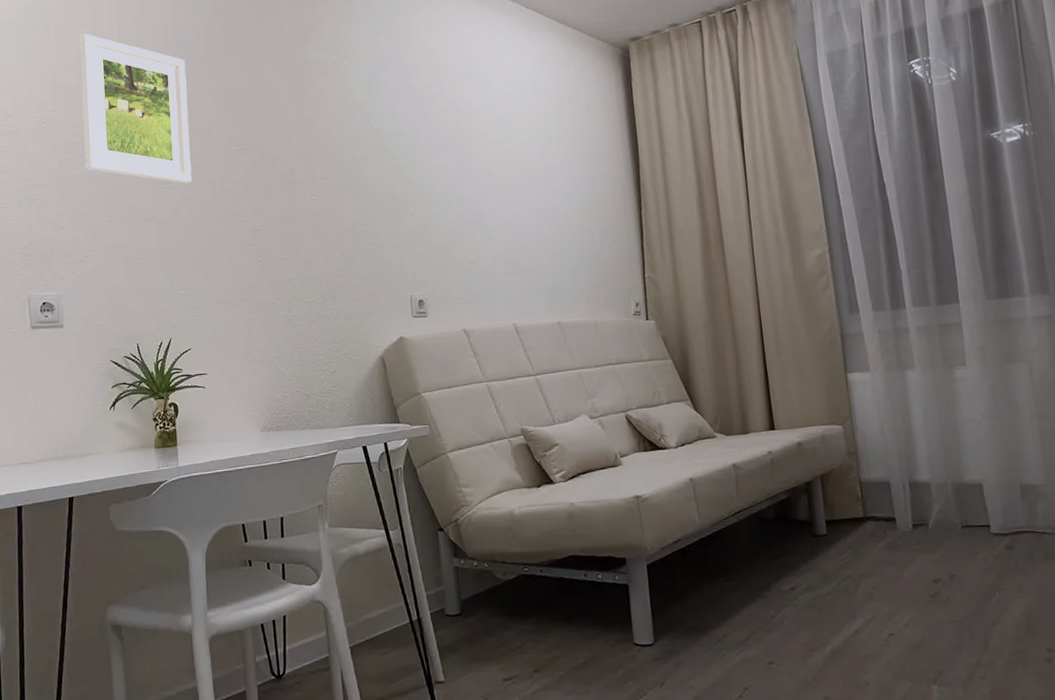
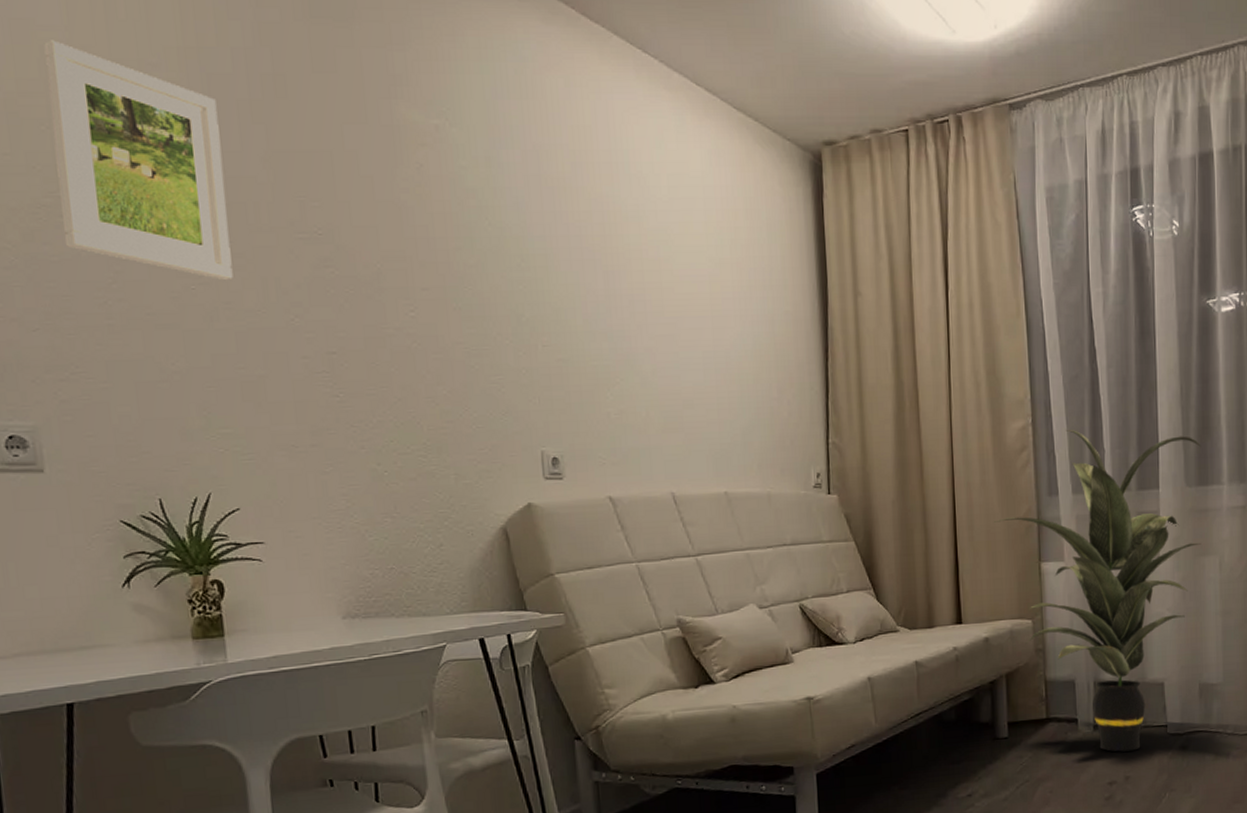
indoor plant: none [799,254,1008,551] -> present [994,429,1202,752]

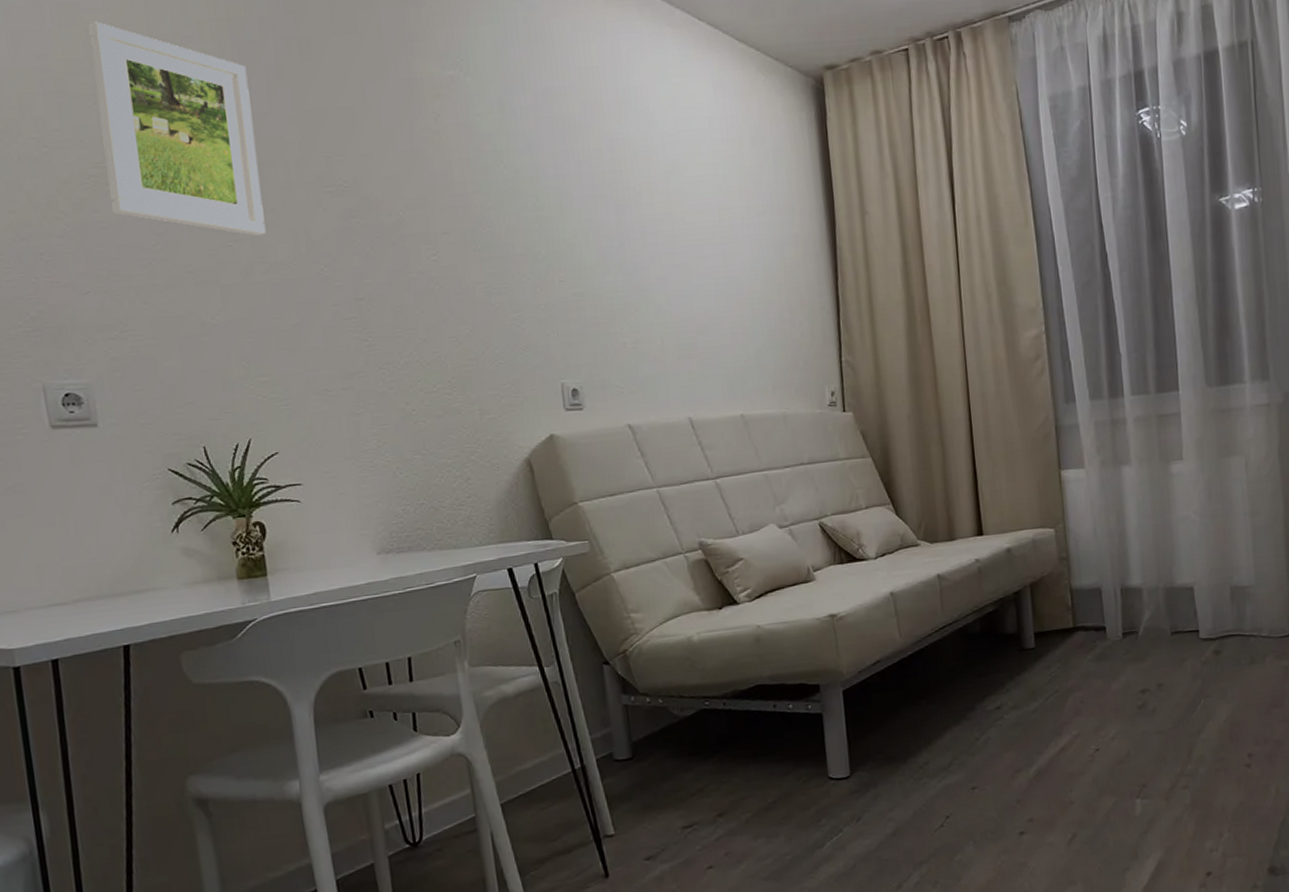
indoor plant: present [994,429,1202,752] -> none [1011,335,1226,659]

